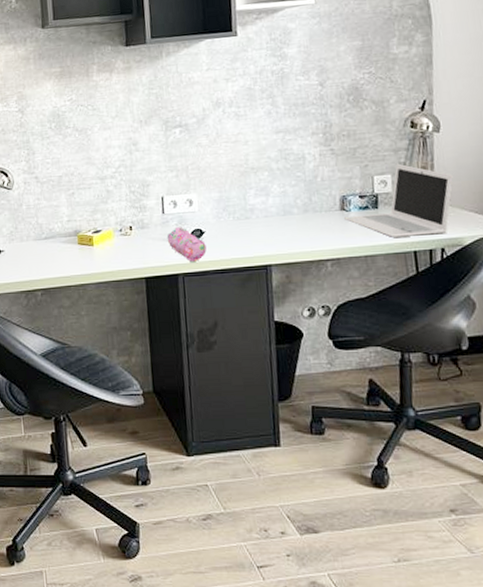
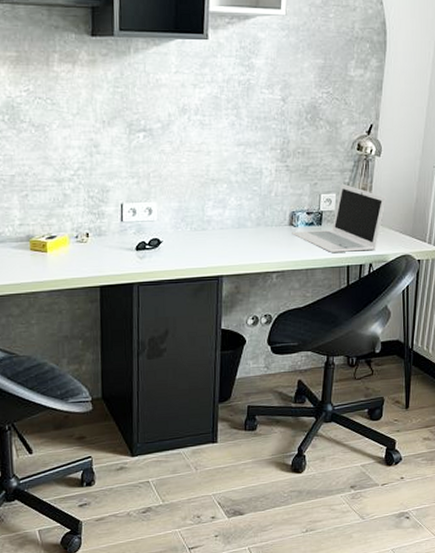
pencil case: present [166,227,207,262] -> none [124,236,163,271]

